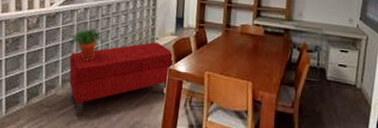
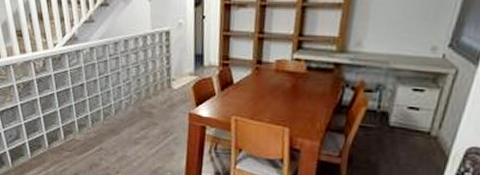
potted plant: present [68,28,105,60] -> none [77,70,115,105]
bench: present [69,42,175,117] -> none [82,83,196,161]

